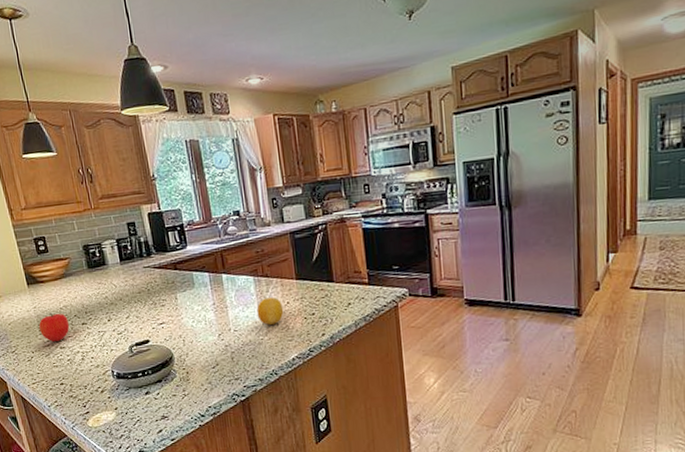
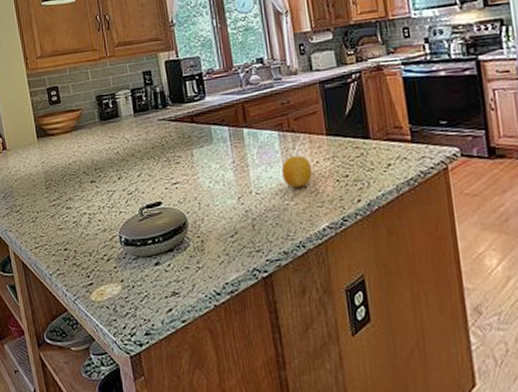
fruit: present [38,312,70,342] -> none [45,168,78,201]

